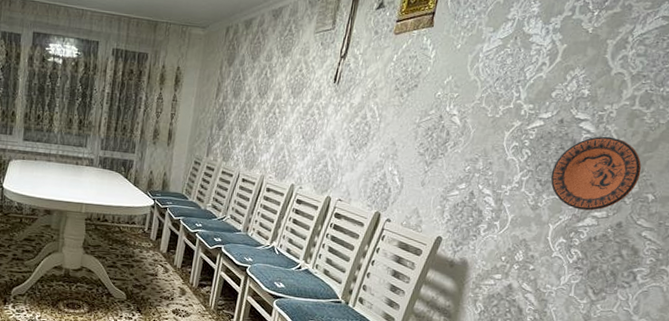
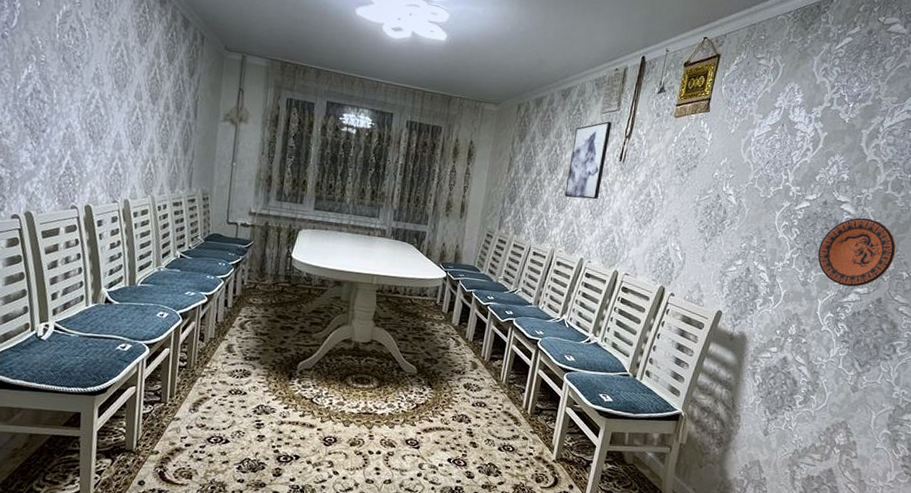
wall art: none [275,41,326,124] -> present [564,121,612,200]

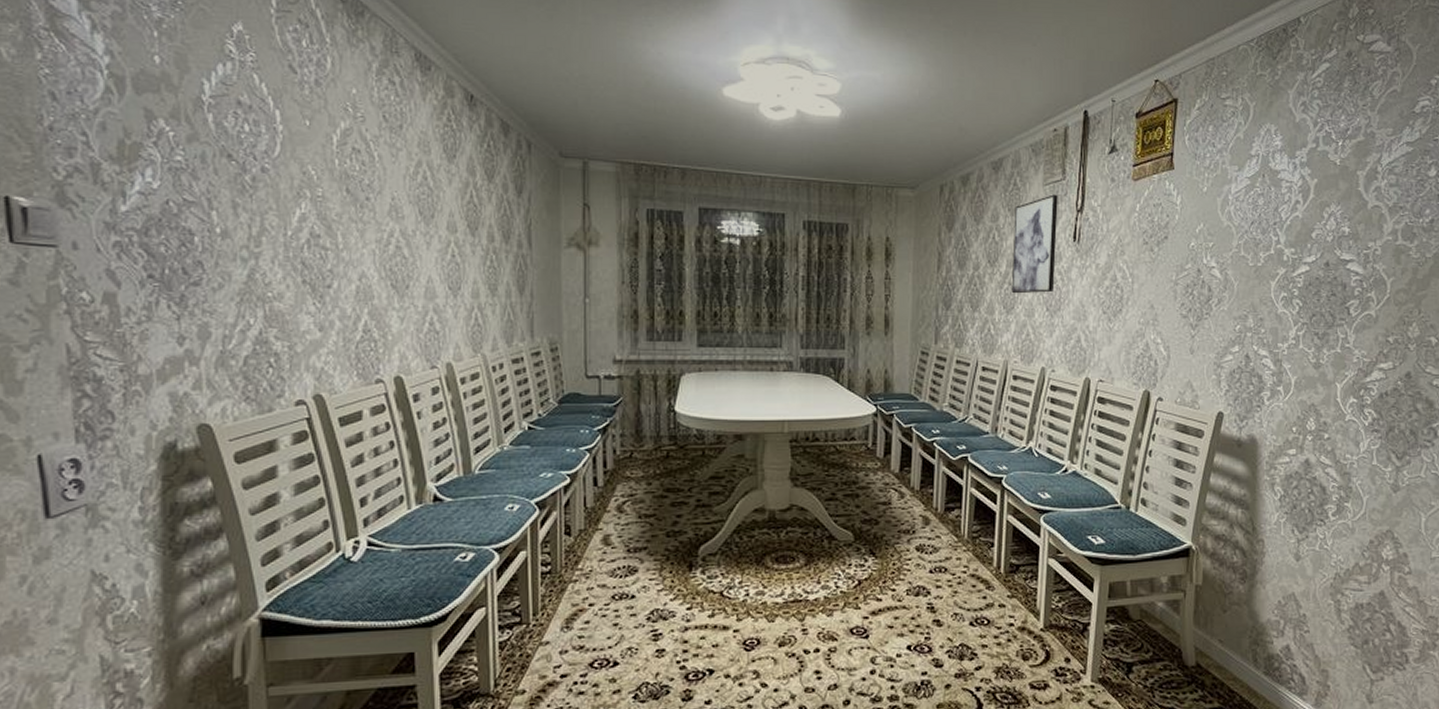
decorative plate: present [817,217,896,287] -> none [1327,277,1419,363]

